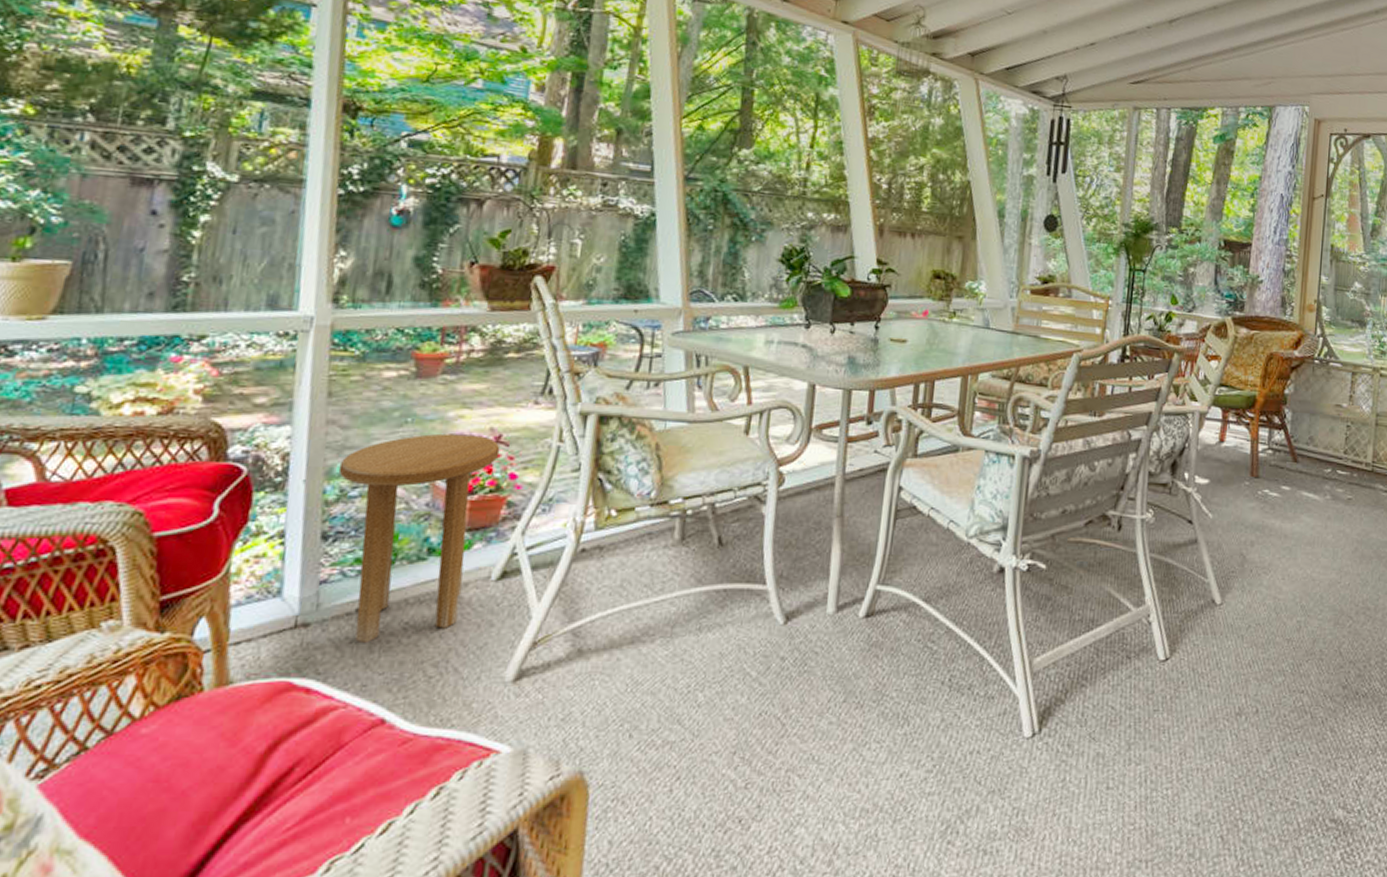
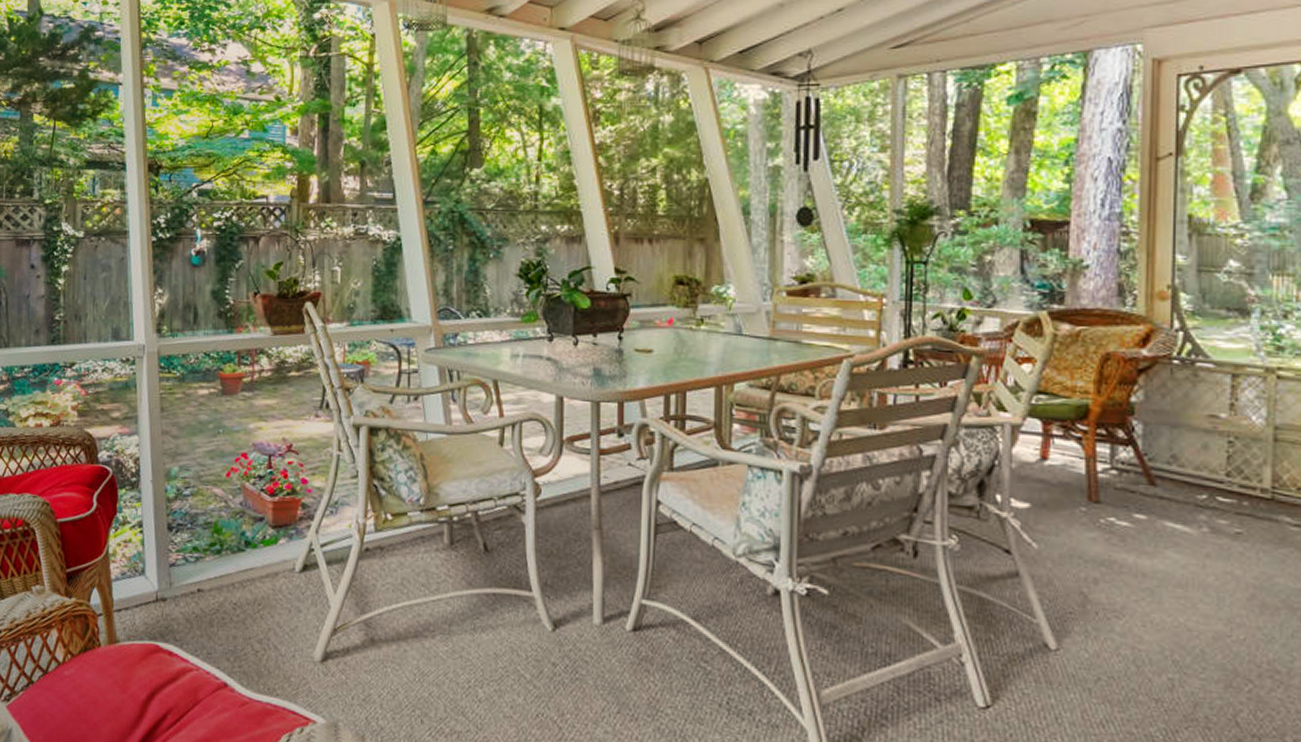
side table: present [338,433,500,644] -> none [174,442,292,619]

